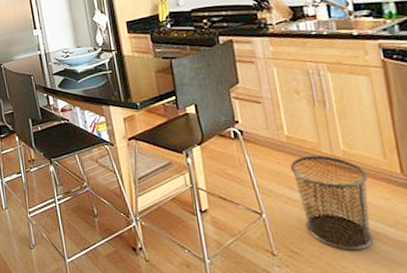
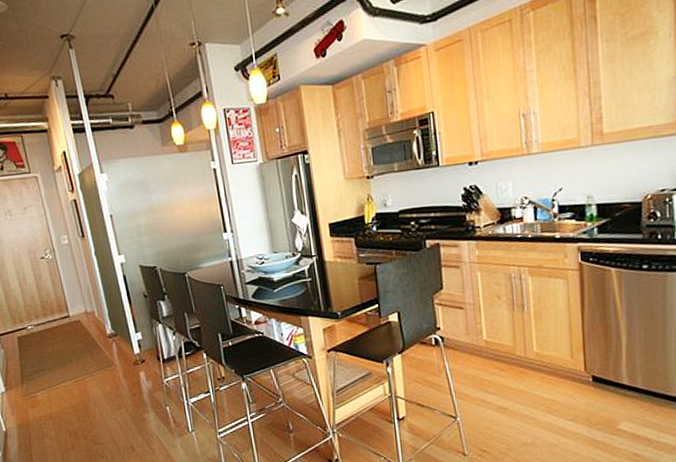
waste bin: present [289,155,374,251] -> none [486,358,555,446]

